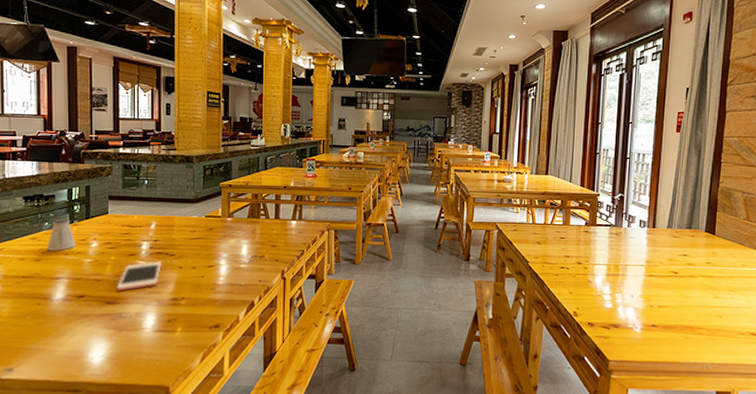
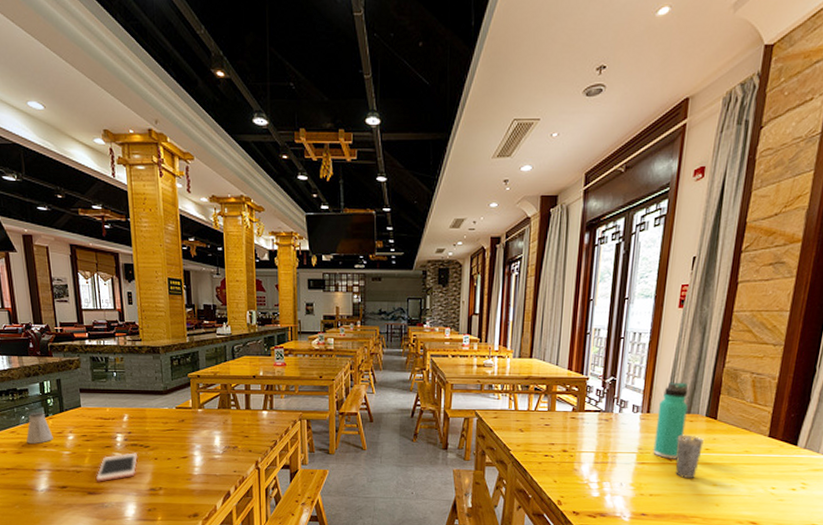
thermos bottle: none [660,199,689,272] -> present [653,382,689,459]
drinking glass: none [680,248,705,291] -> present [675,434,704,479]

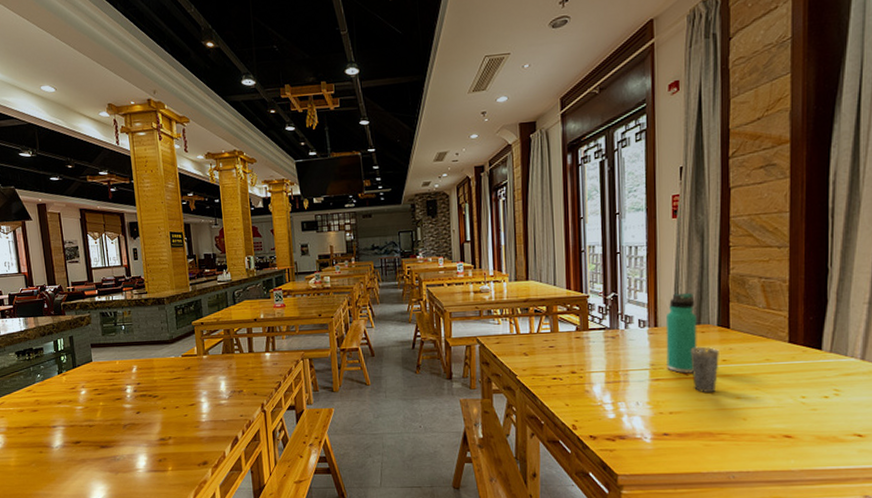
saltshaker: present [26,411,54,444] -> none [42,369,67,401]
cell phone: present [96,452,137,482] -> none [108,403,147,435]

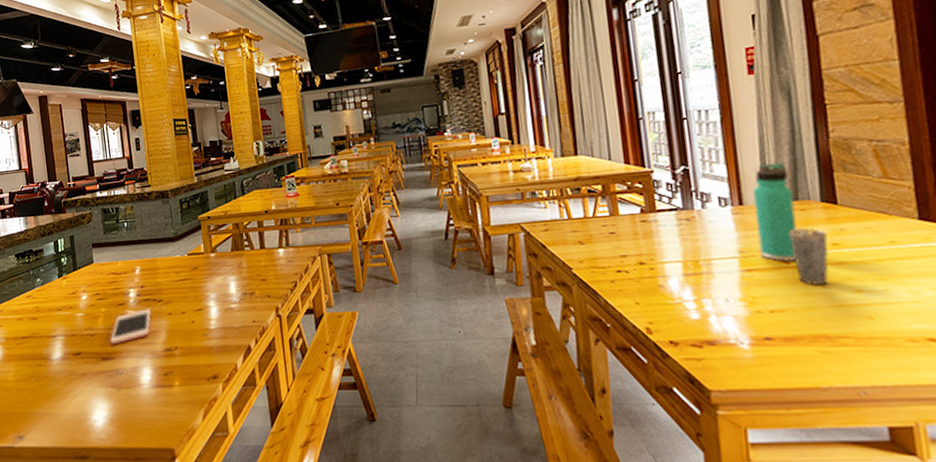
cell phone: none [108,403,147,435] -> present [110,308,151,345]

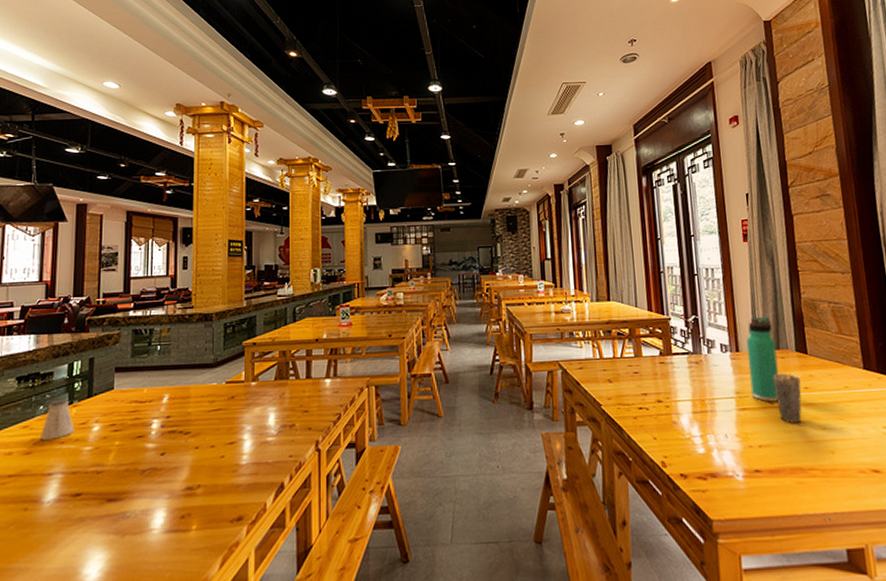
saltshaker: none [41,272,67,308] -> present [40,398,75,440]
cell phone: present [110,308,151,345] -> none [120,442,174,484]

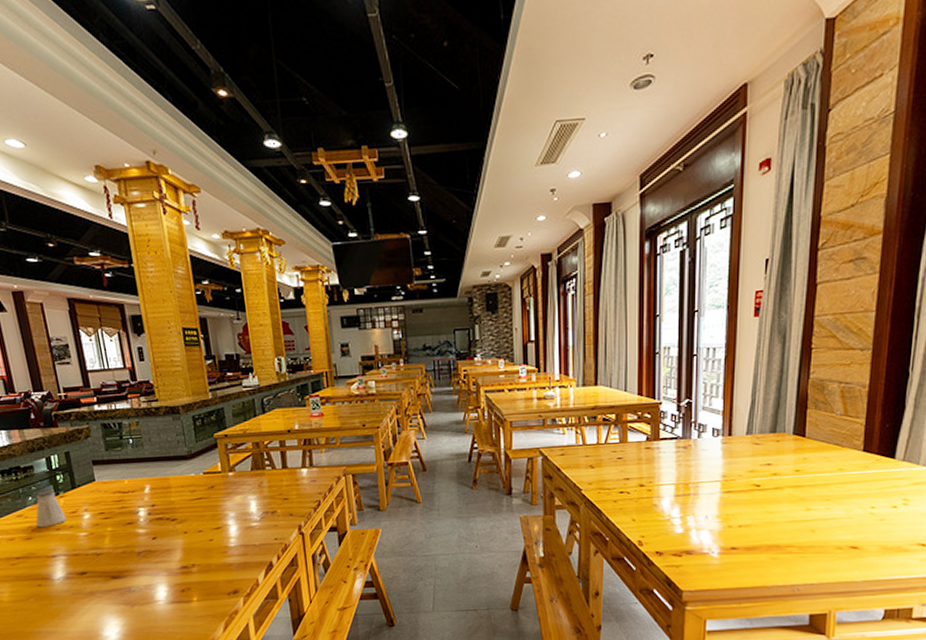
thermos bottle: present [746,316,779,402] -> none [738,398,773,485]
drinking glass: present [772,373,802,424] -> none [763,456,793,505]

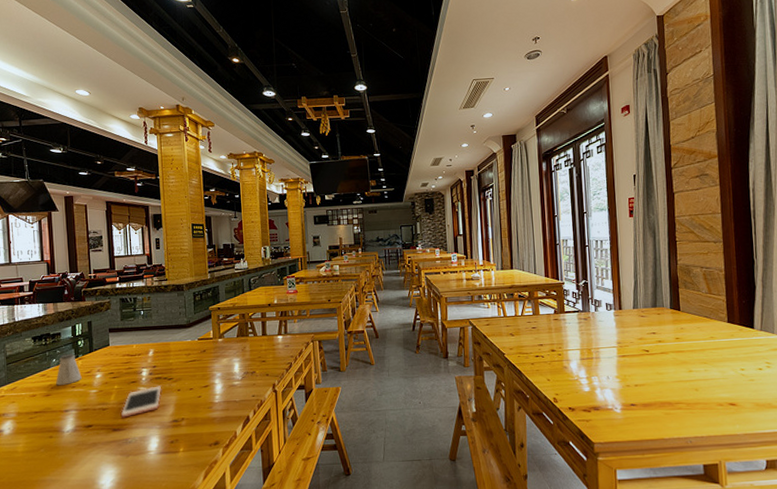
cell phone: none [119,527,165,564] -> present [121,385,161,418]

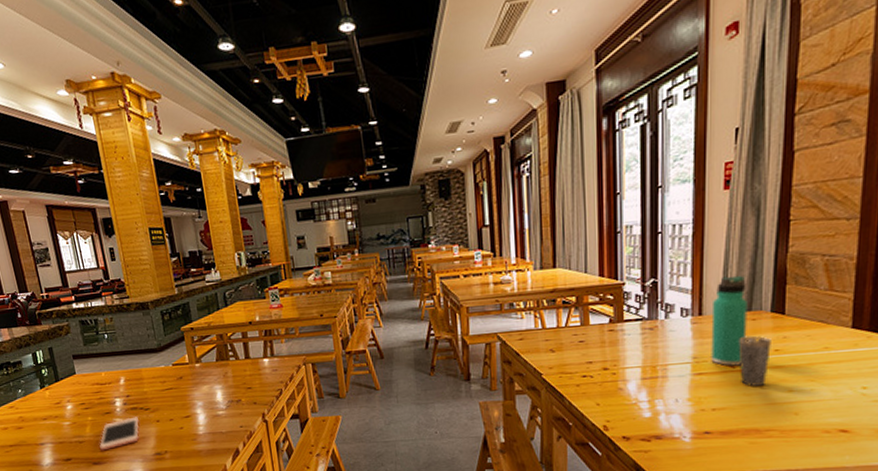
saltshaker: present [56,353,82,385] -> none [25,383,52,417]
thermos bottle: none [628,280,655,350] -> present [711,275,748,366]
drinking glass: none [649,326,673,368] -> present [738,335,771,387]

